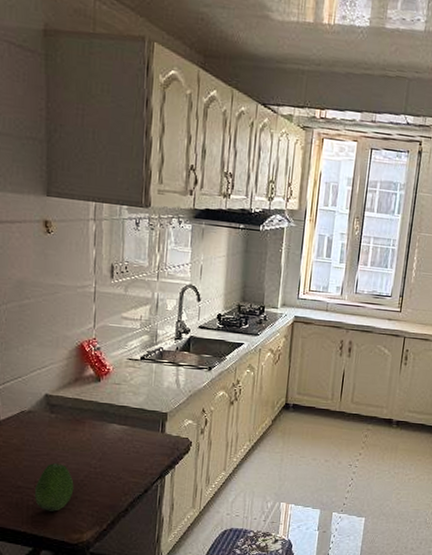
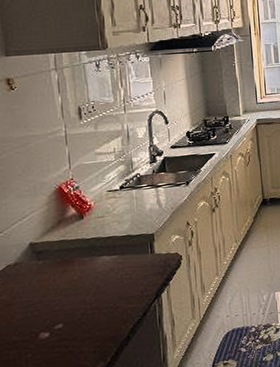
fruit: present [34,462,74,511] -> none [31,307,72,360]

